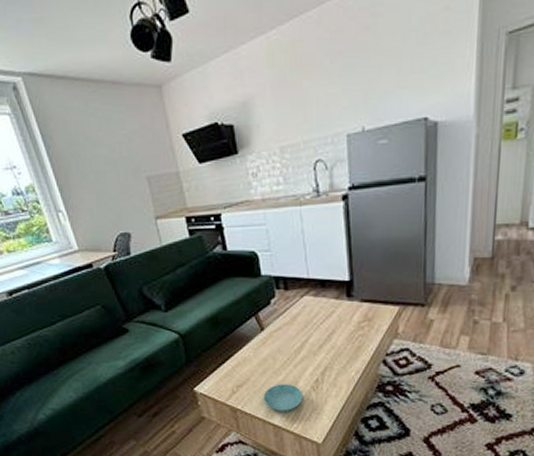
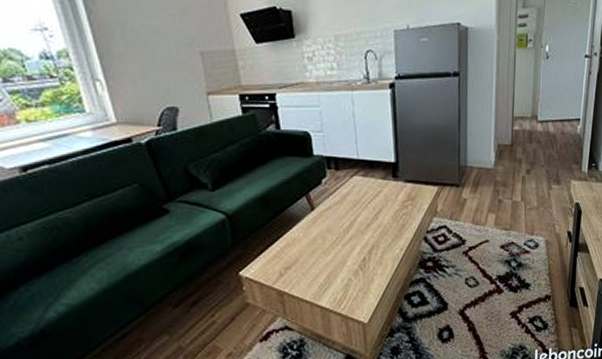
saucer: present [263,384,303,412] -> none [311,263,351,294]

